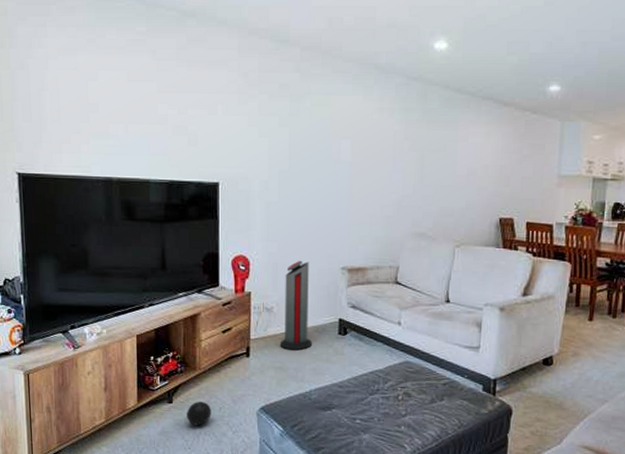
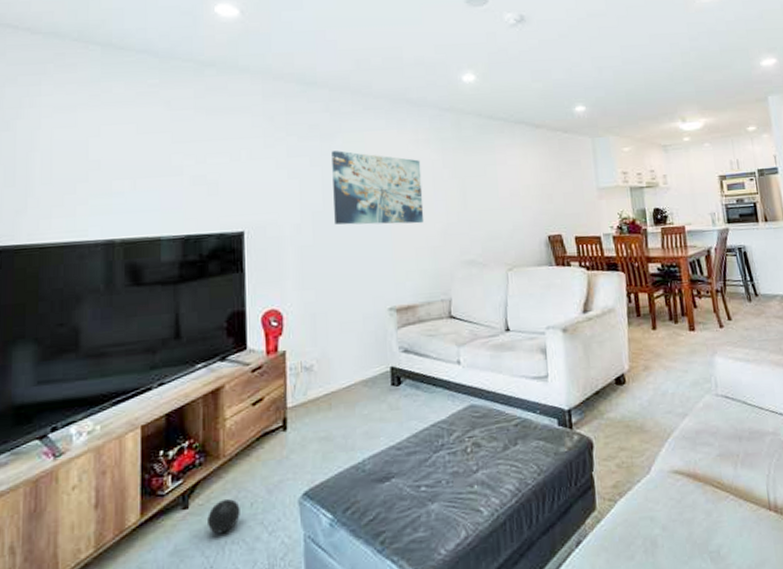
air purifier: present [280,260,312,350] -> none [323,306,361,414]
wall art: none [299,113,383,193] -> present [331,151,424,225]

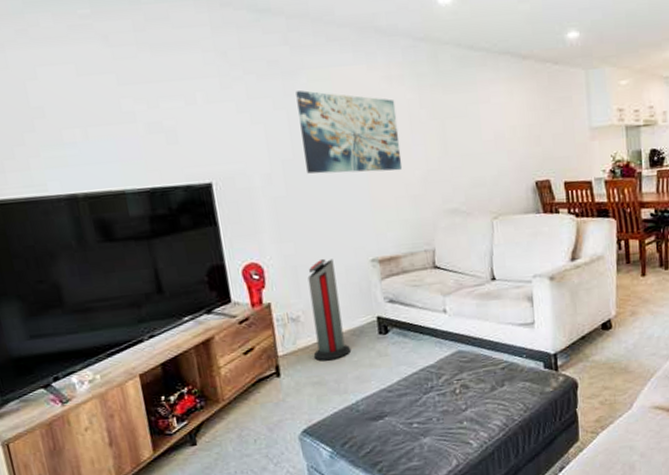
ball: present [208,499,240,534] -> none [215,436,246,466]
air purifier: none [323,306,361,414] -> present [307,258,350,361]

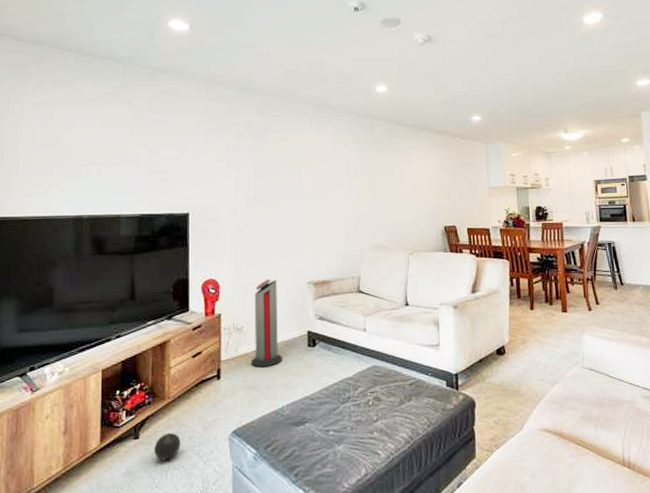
ball: none [215,436,246,466] -> present [154,433,181,461]
wall art: present [296,90,403,174] -> none [263,148,340,212]

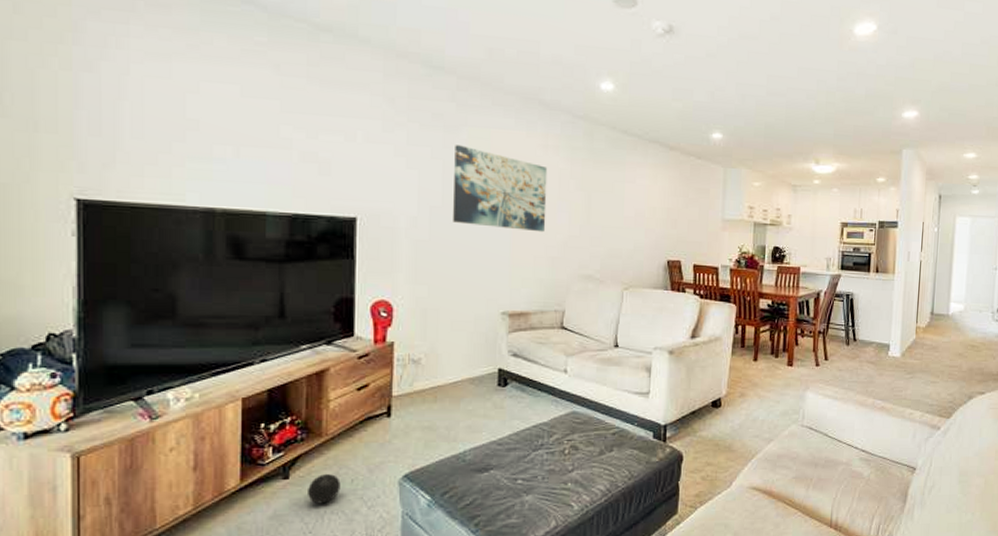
air purifier: present [250,278,282,368] -> none [428,305,466,406]
wall art: none [263,148,340,212] -> present [453,145,548,233]

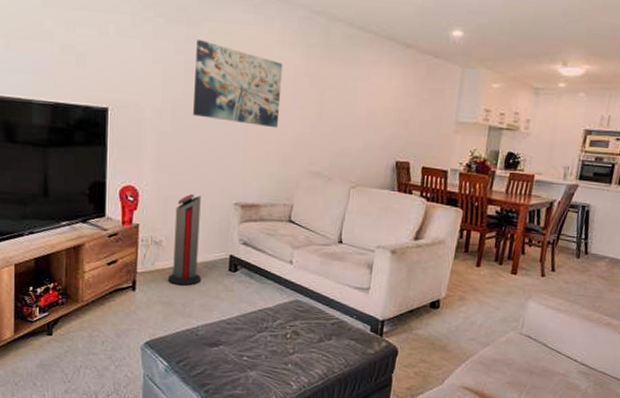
ball: present [308,474,341,504] -> none [67,334,93,360]
air purifier: none [428,305,466,406] -> present [167,193,201,286]

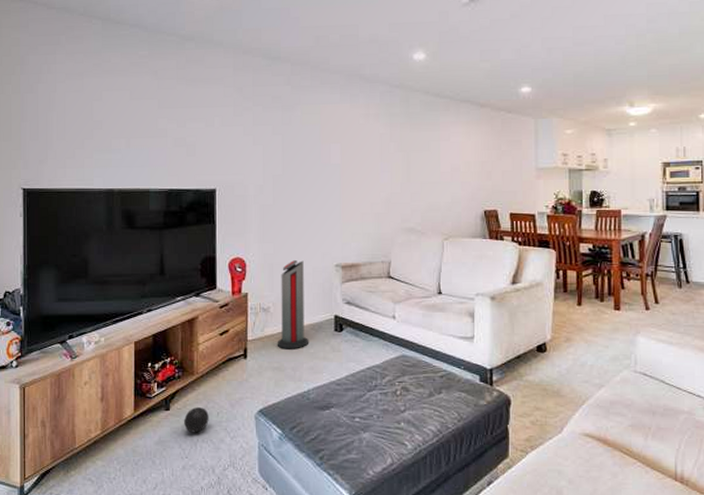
ball: none [67,334,93,360] -> present [184,407,209,433]
wall art: present [193,40,283,129] -> none [291,121,371,192]

